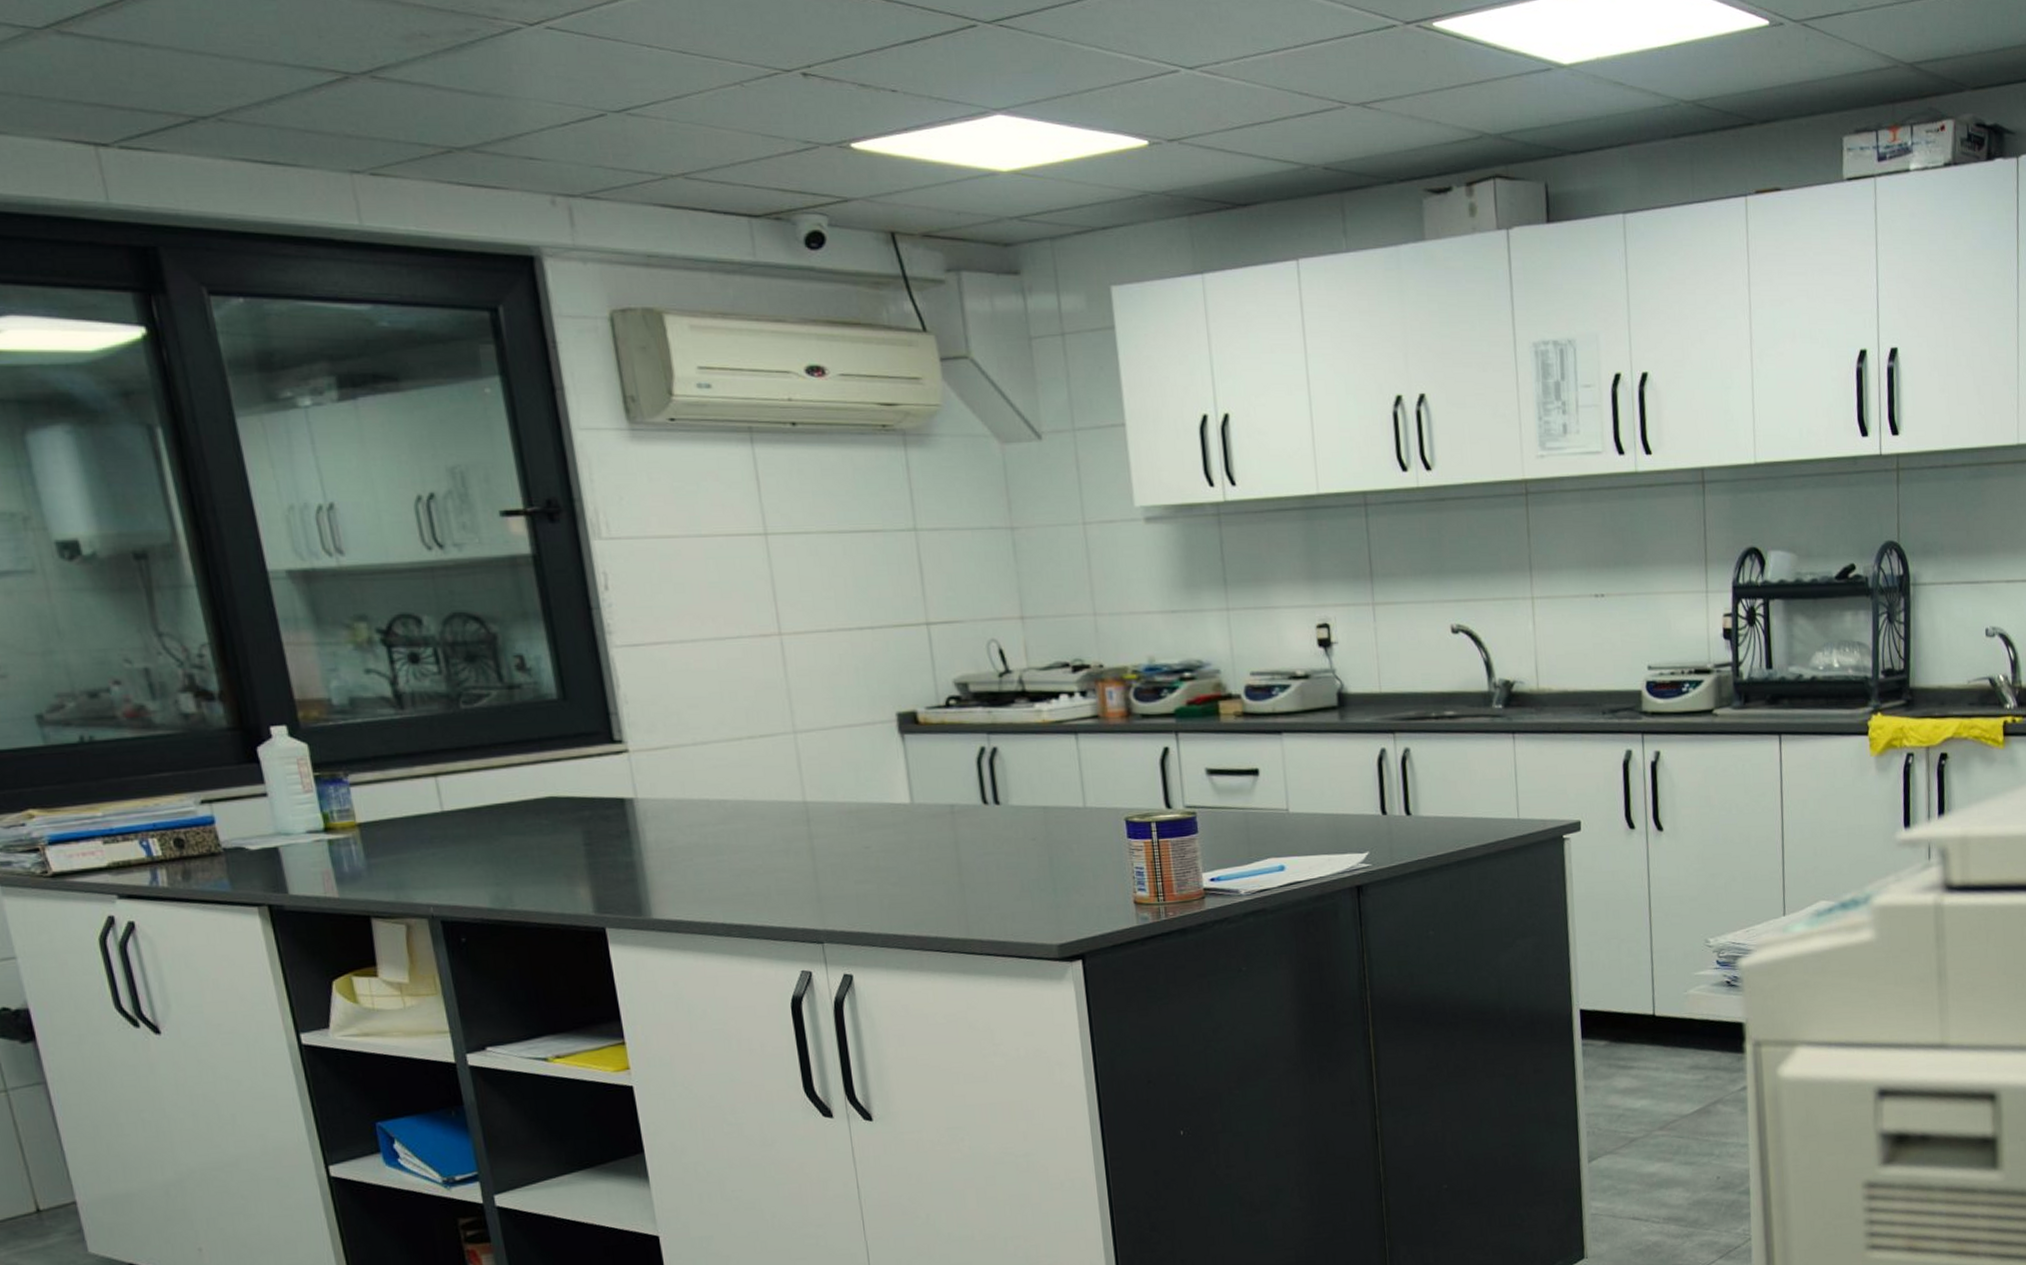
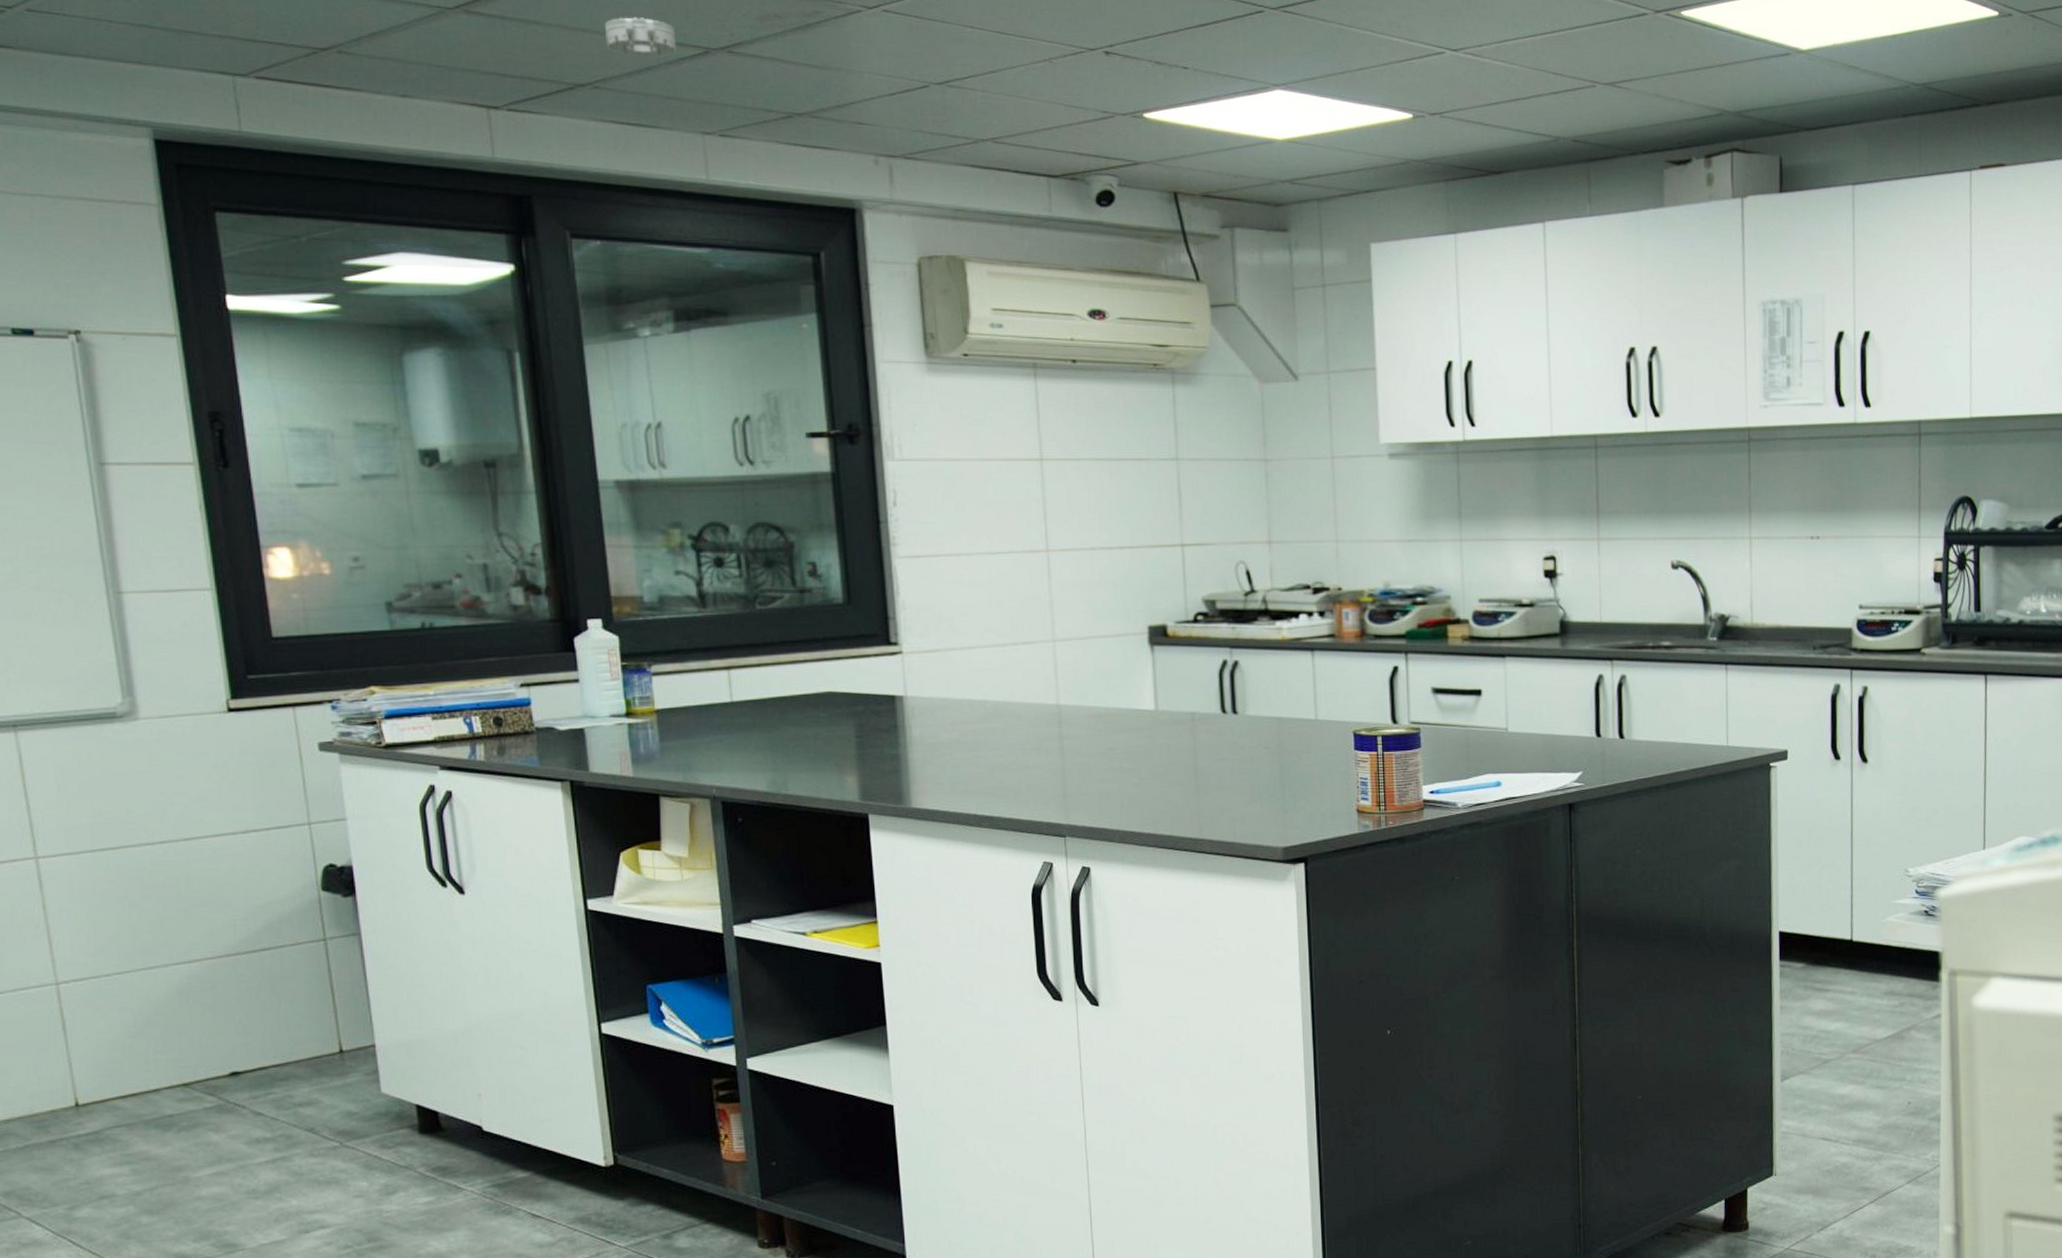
smoke detector: none [223,36,311,84] -> present [604,16,676,57]

